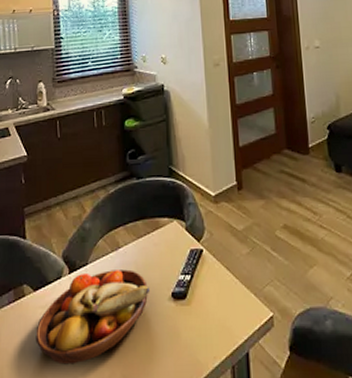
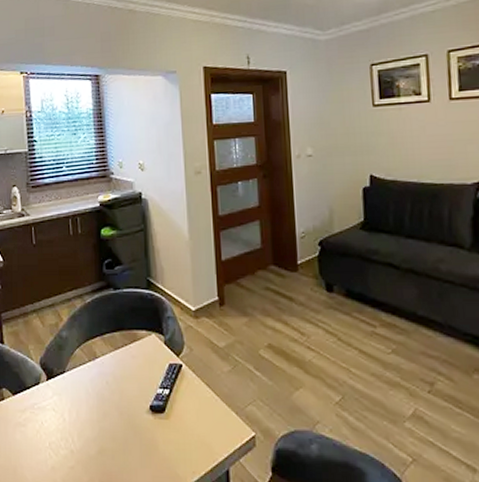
fruit bowl: present [35,269,151,365] -> none [15,379,128,468]

